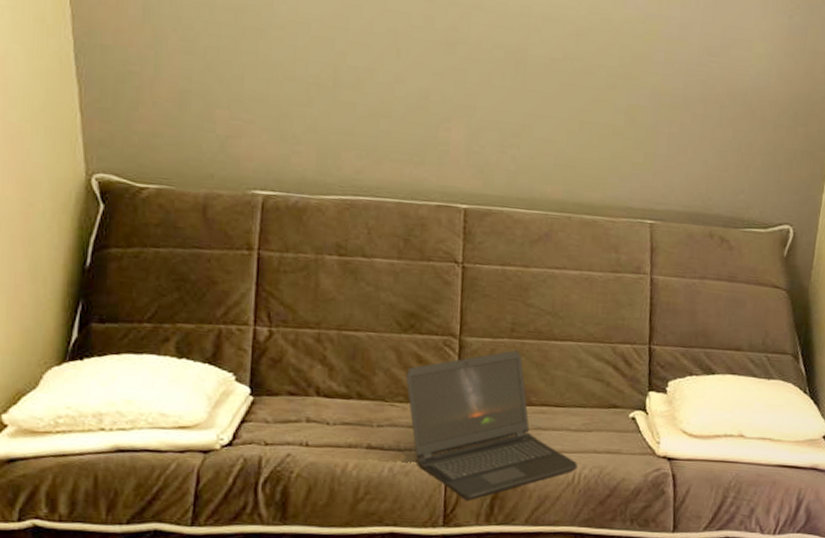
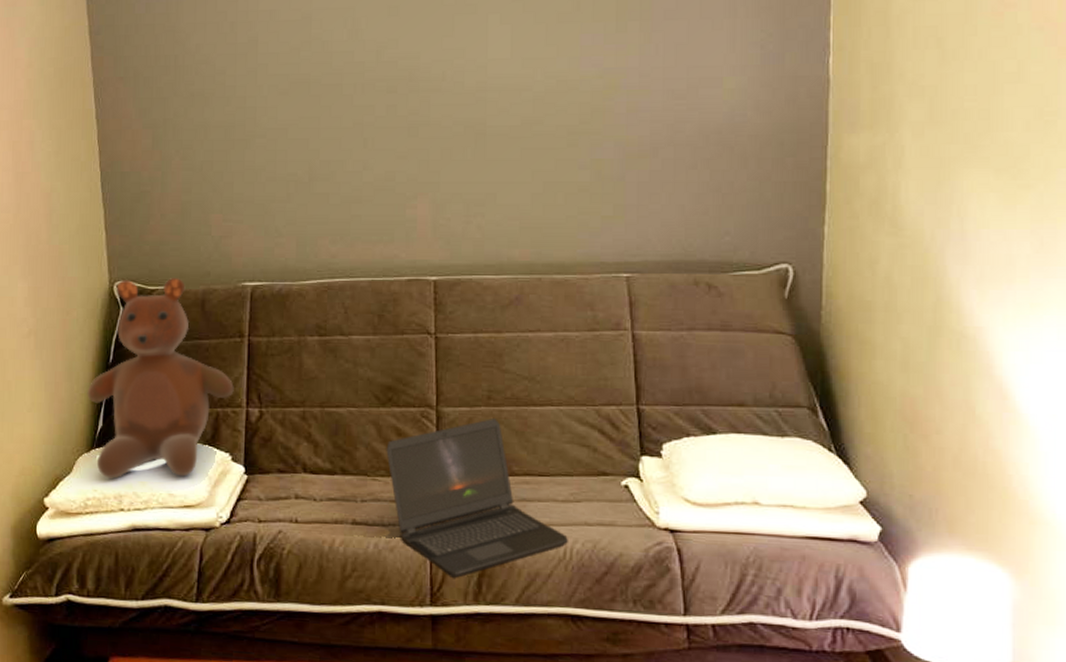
teddy bear: none [57,173,240,396] -> present [87,277,234,479]

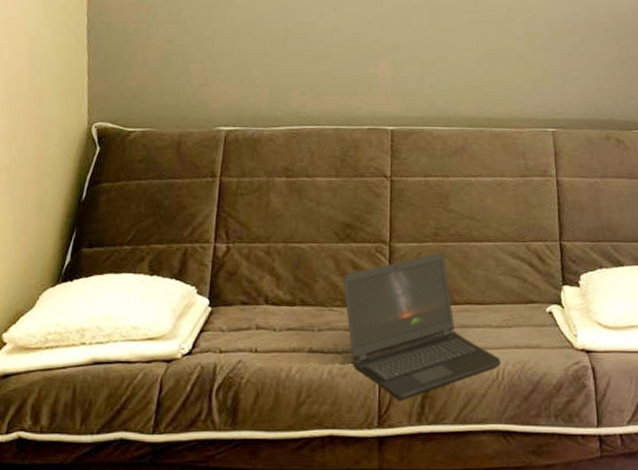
teddy bear: present [87,277,234,479] -> none [56,120,204,313]

